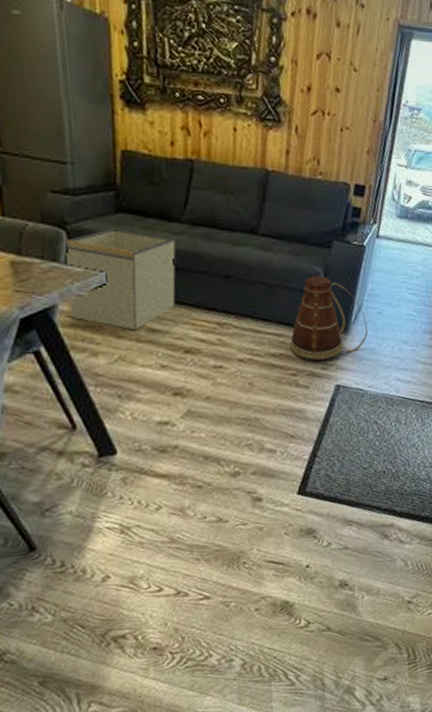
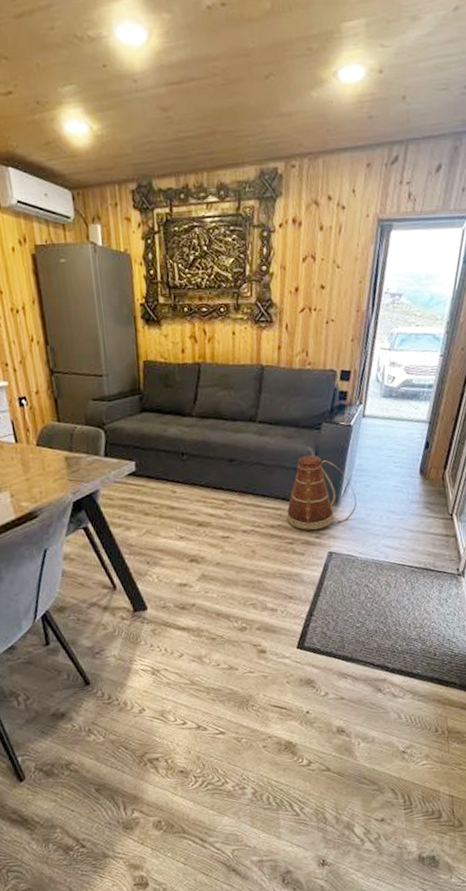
storage bin: present [64,228,176,331] -> none [103,425,189,509]

